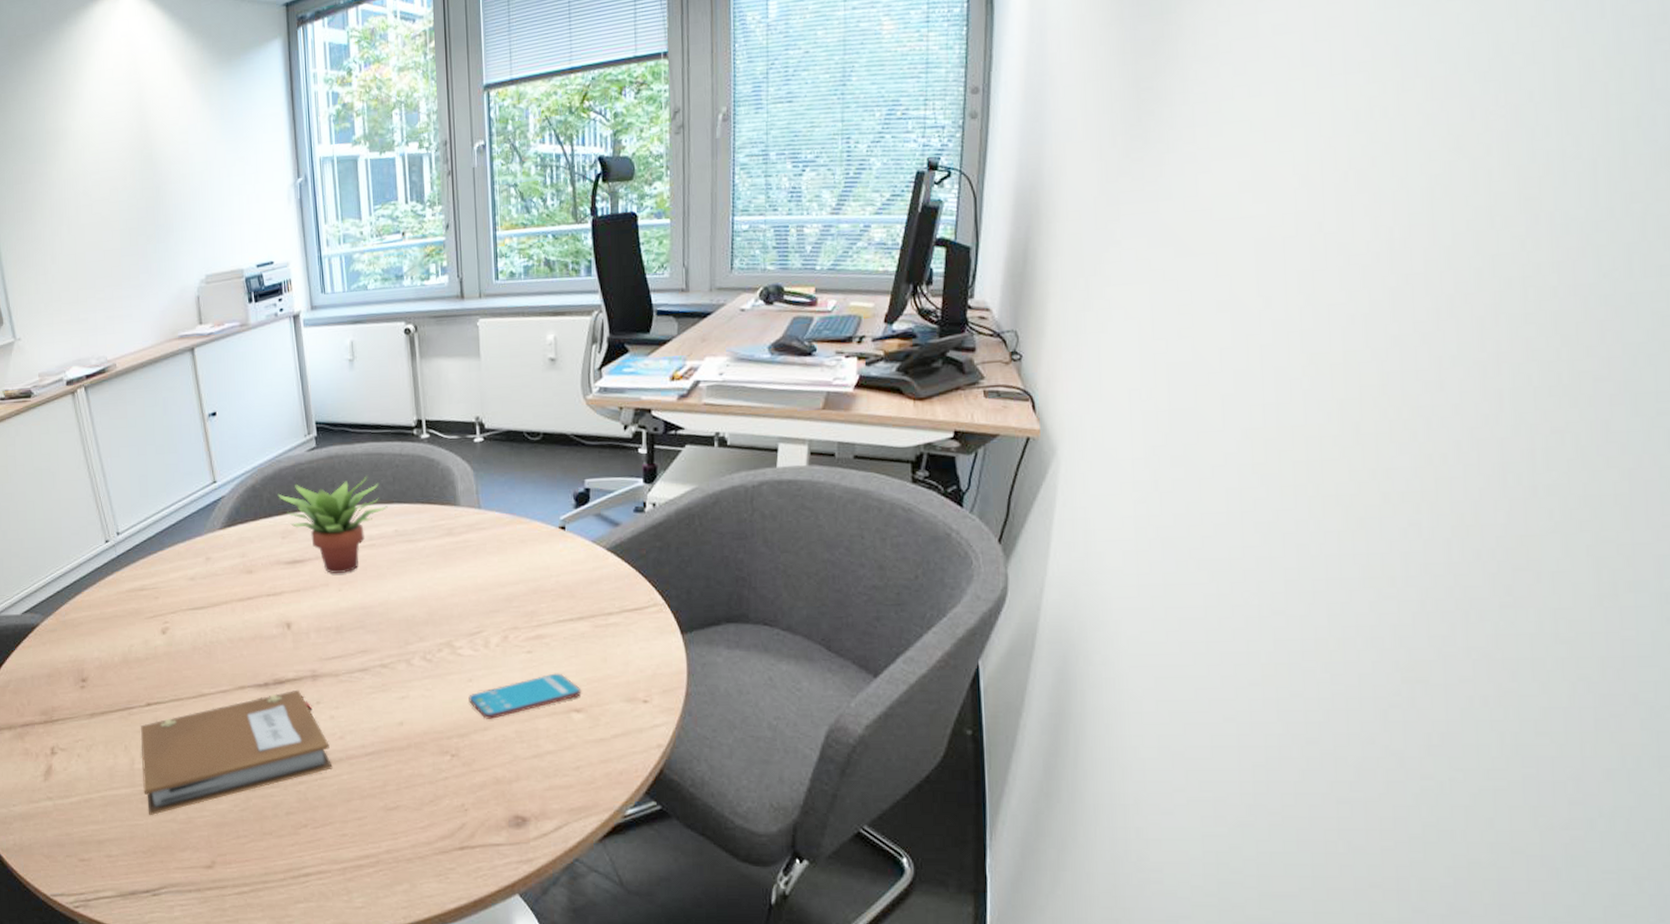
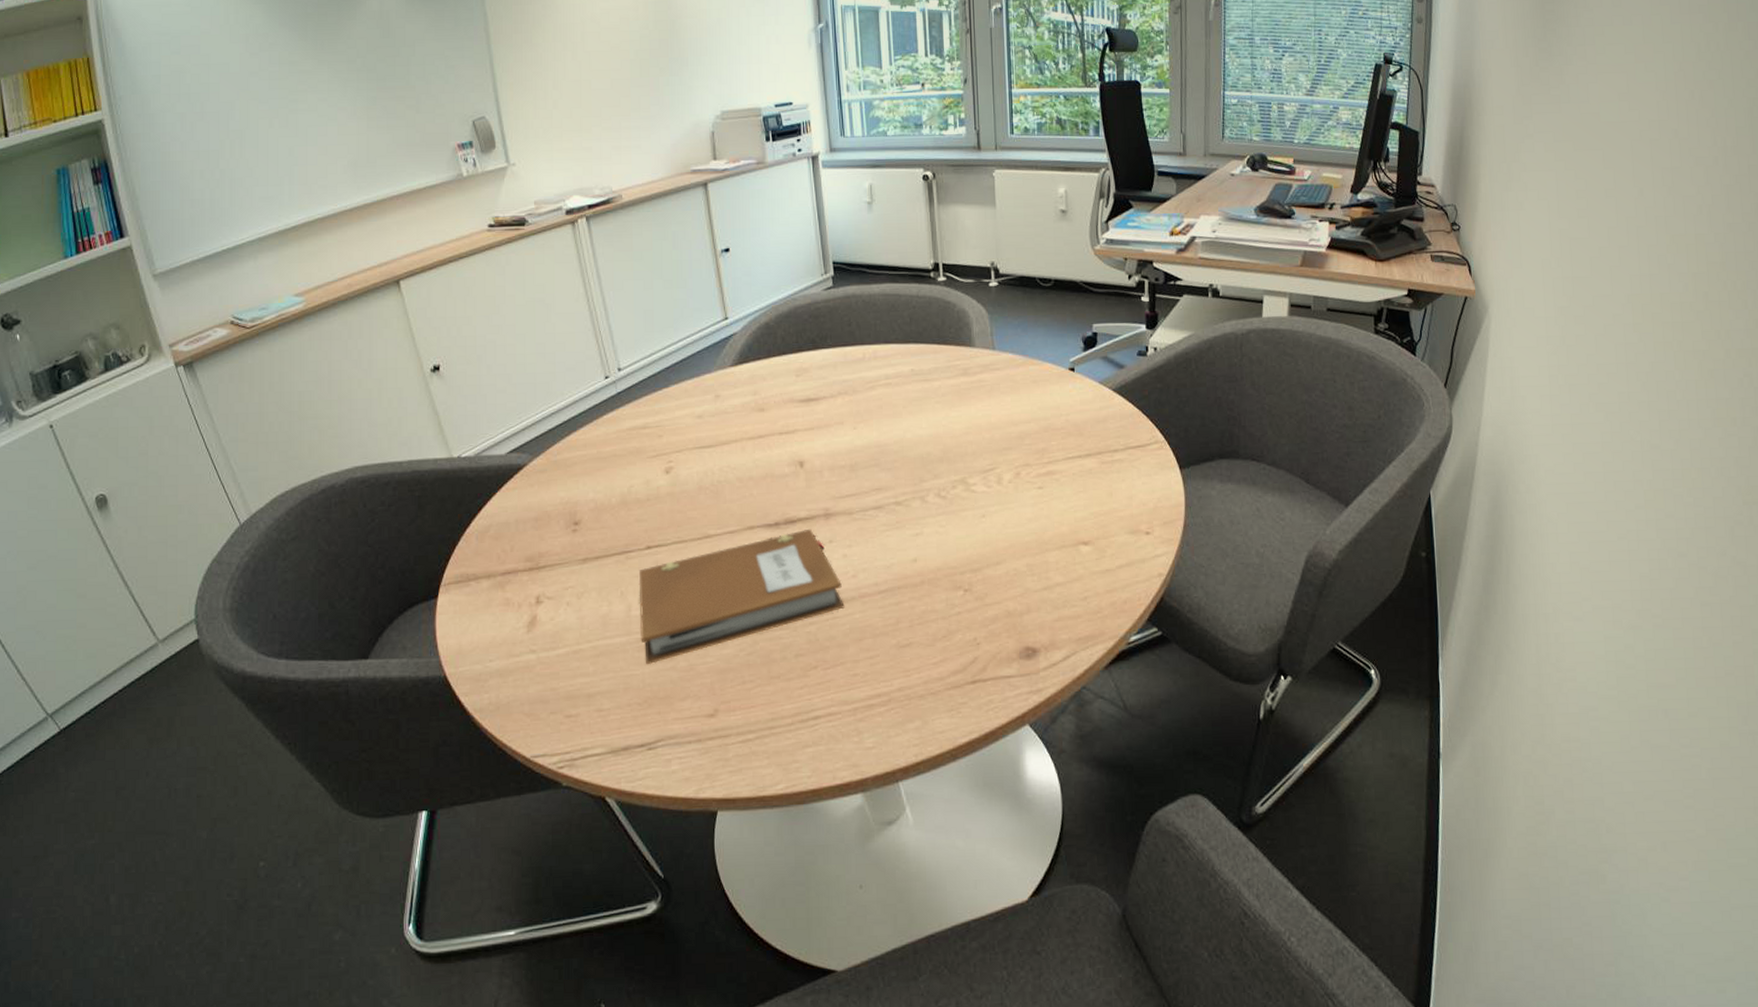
succulent plant: present [277,476,388,573] -> none [792,316,904,412]
smartphone: present [469,673,582,719] -> none [982,507,1089,554]

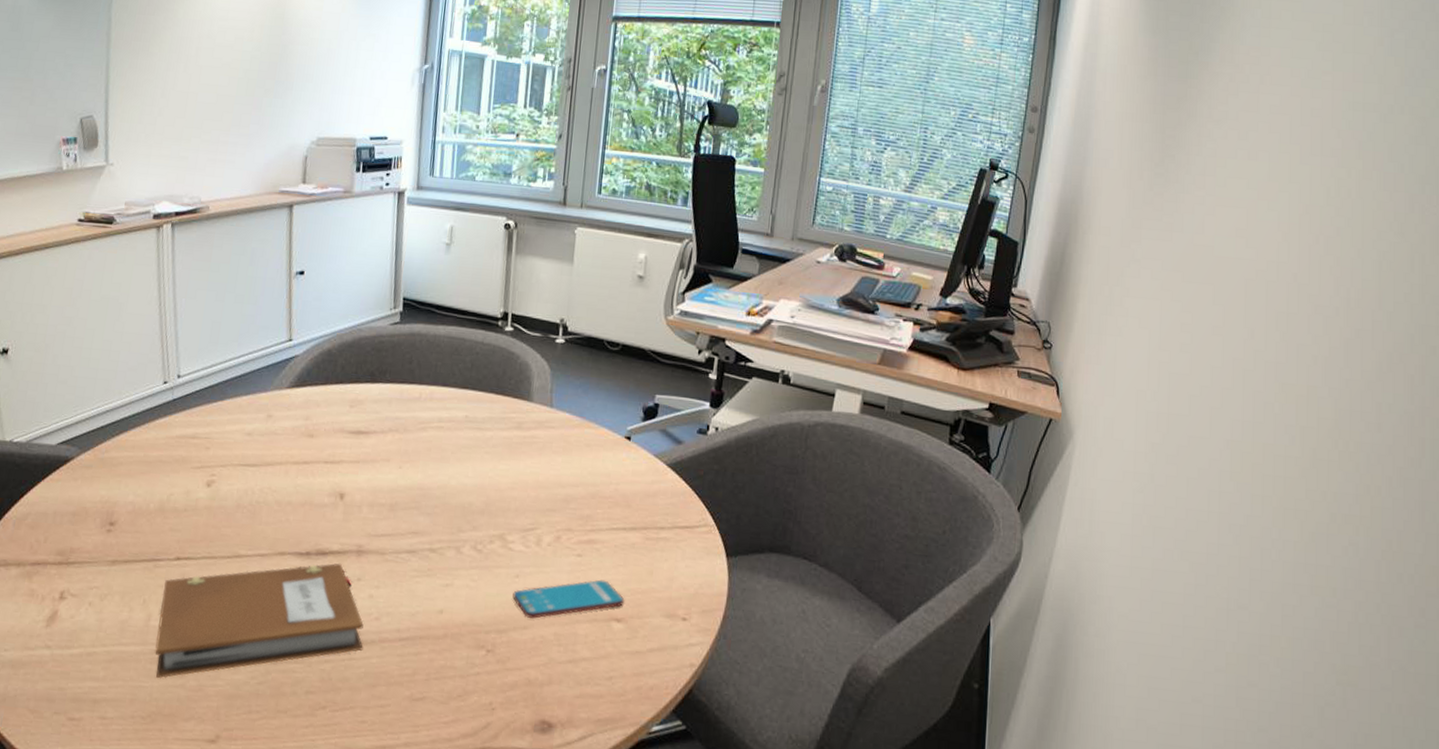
smartphone: none [982,507,1089,554] -> present [512,579,625,619]

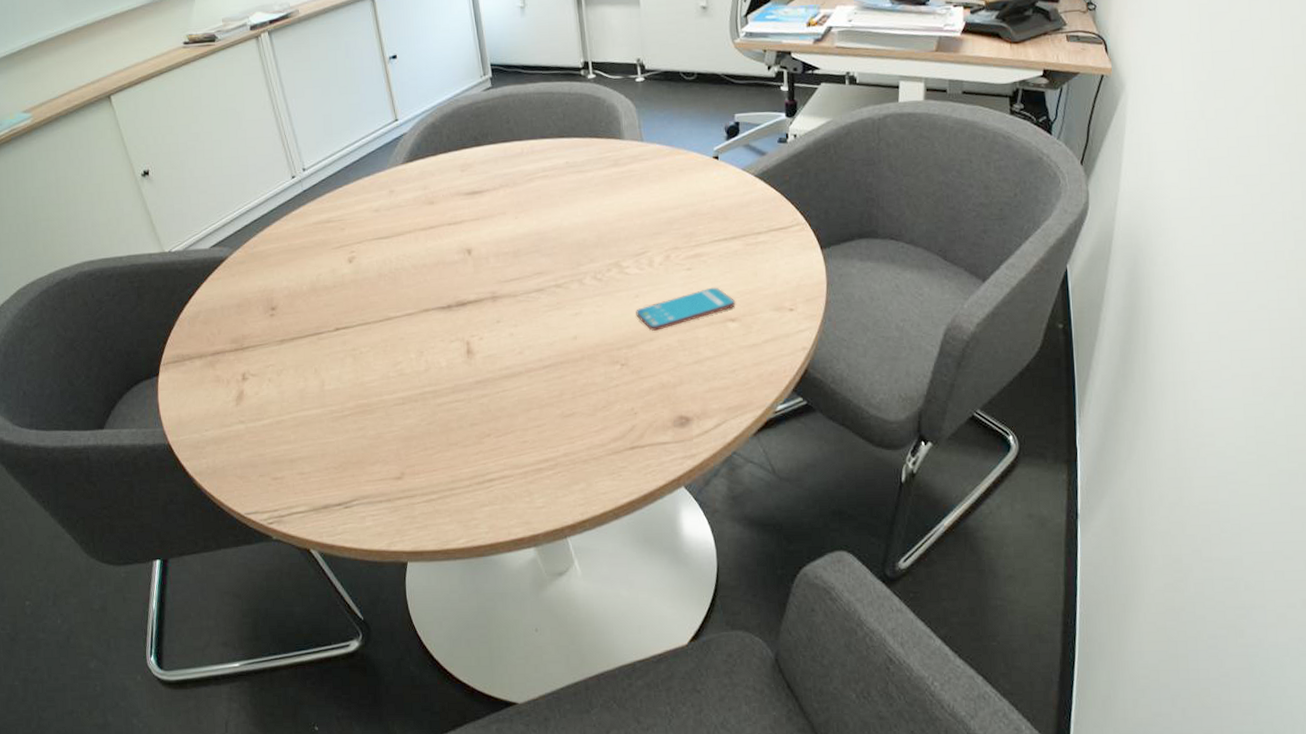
notebook: present [155,563,364,679] -> none [330,310,513,434]

